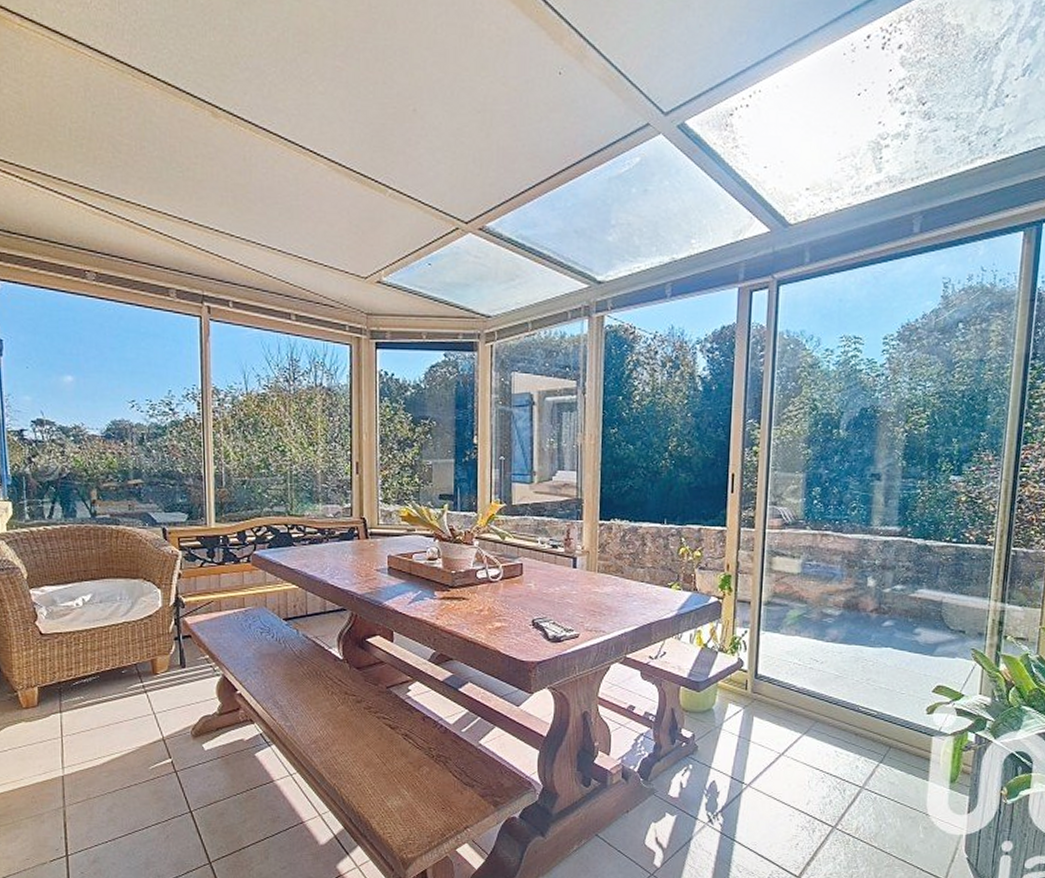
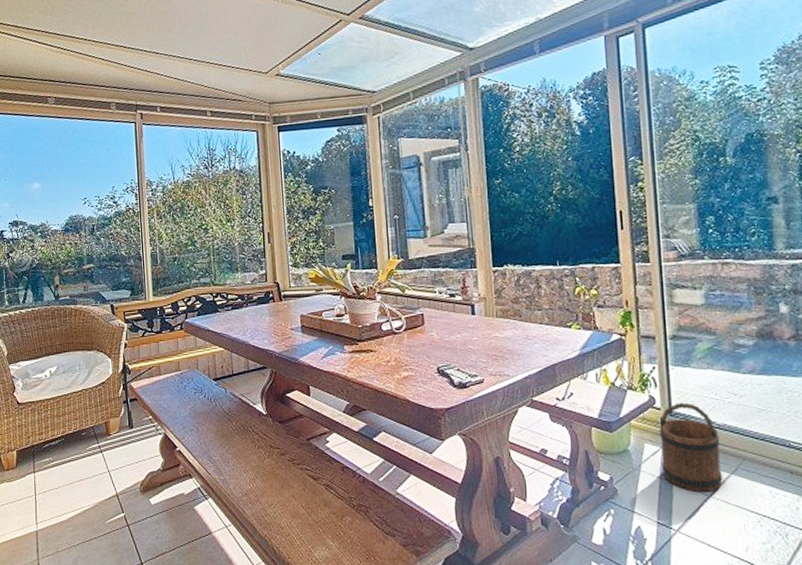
bucket: none [742,666,798,750] -> present [660,402,723,492]

